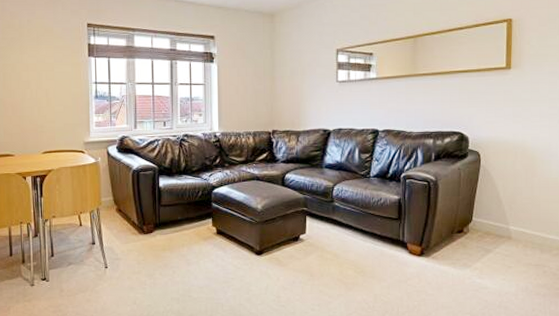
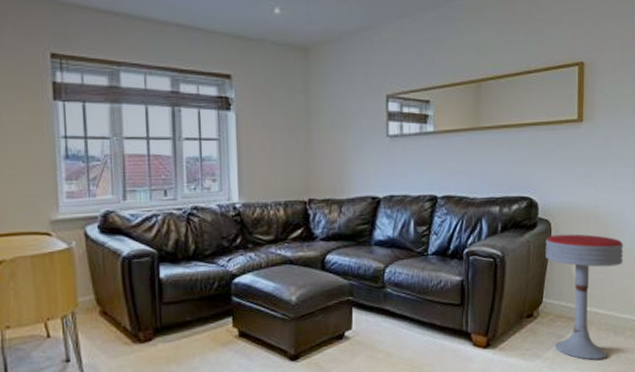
bar stool: none [475,164,550,273] -> present [545,234,624,360]

